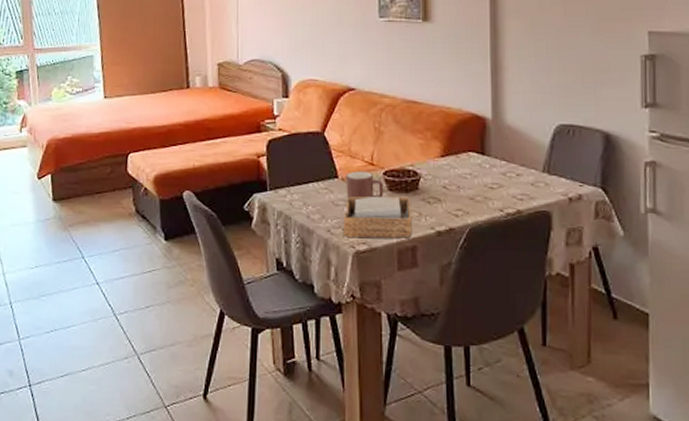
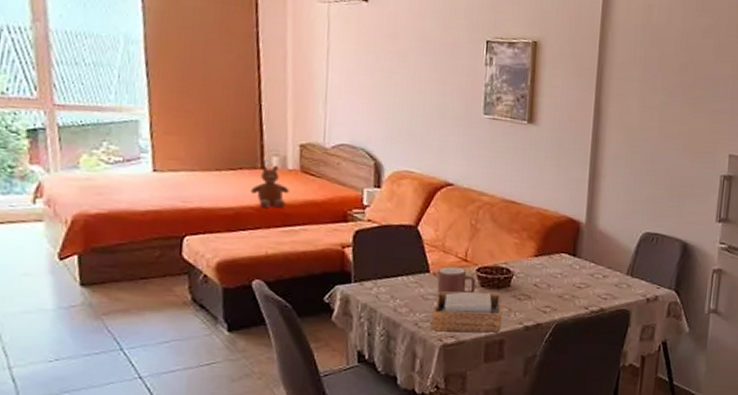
teddy bear: none [179,84,211,125] -> present [250,165,289,209]

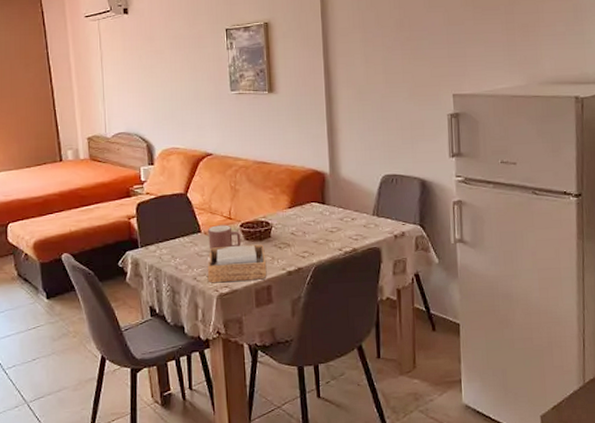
teddy bear: present [250,165,289,209] -> none [53,157,83,194]

